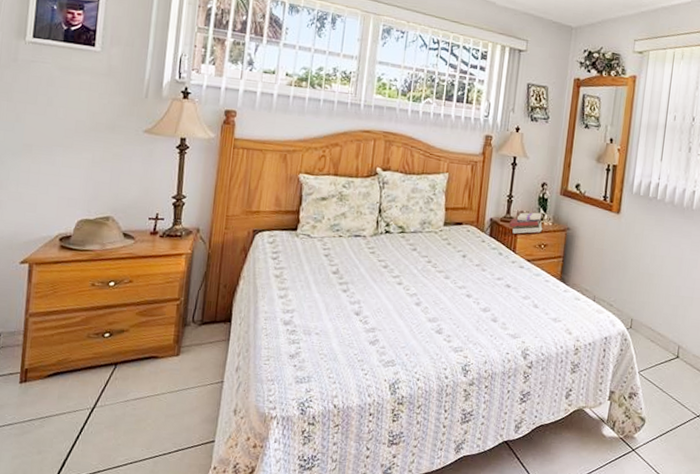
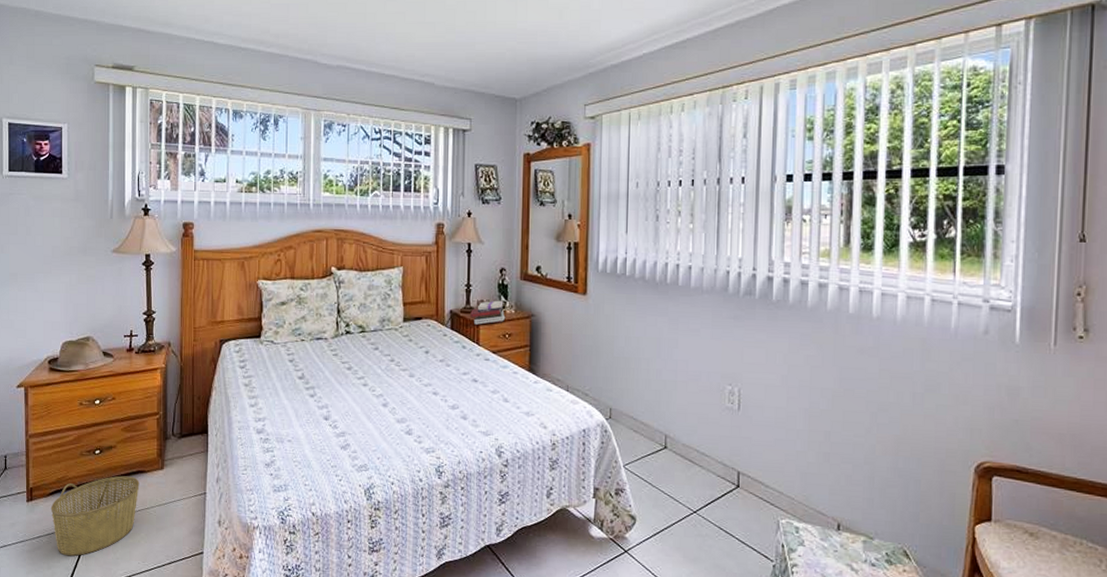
basket: none [47,360,151,442] -> present [50,475,140,557]

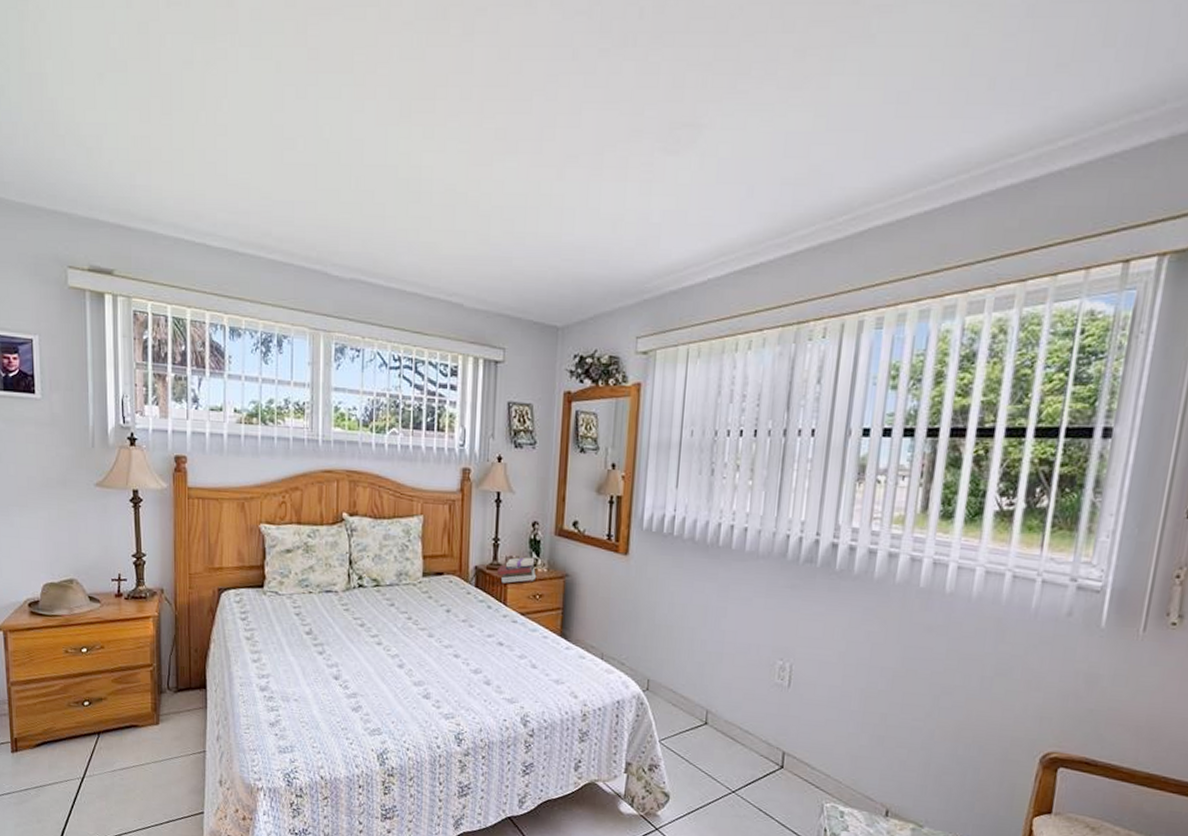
basket: present [50,475,140,557] -> none [37,729,133,811]

